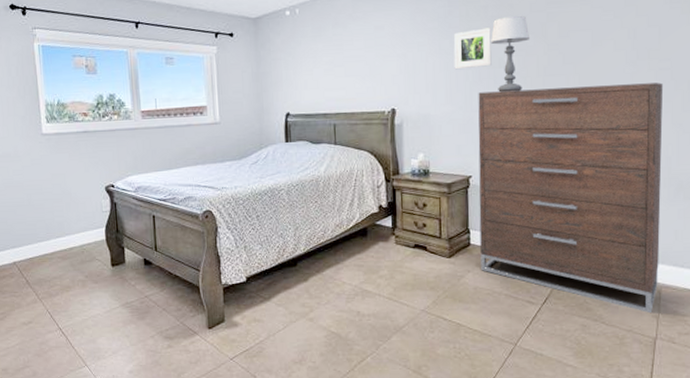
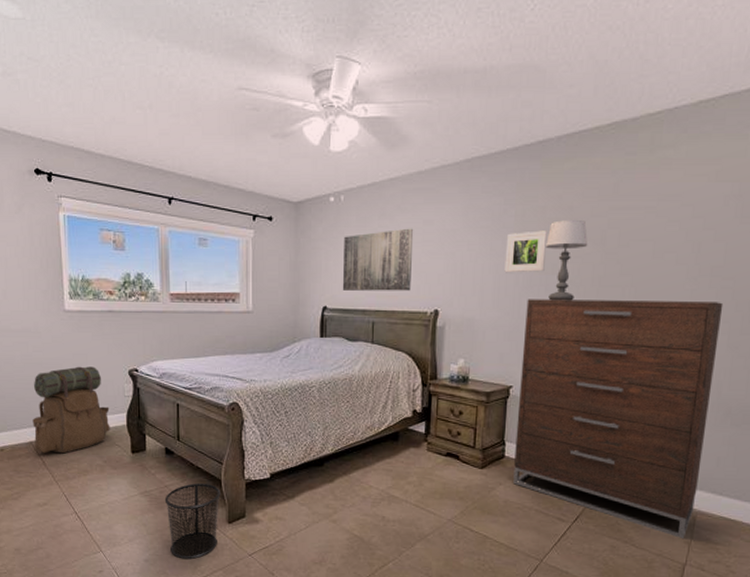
backpack: none [15,185,90,272] -> present [32,366,110,454]
waste bin: none [145,291,200,368] -> present [164,483,221,560]
wall art: none [302,34,368,97] -> present [342,228,414,291]

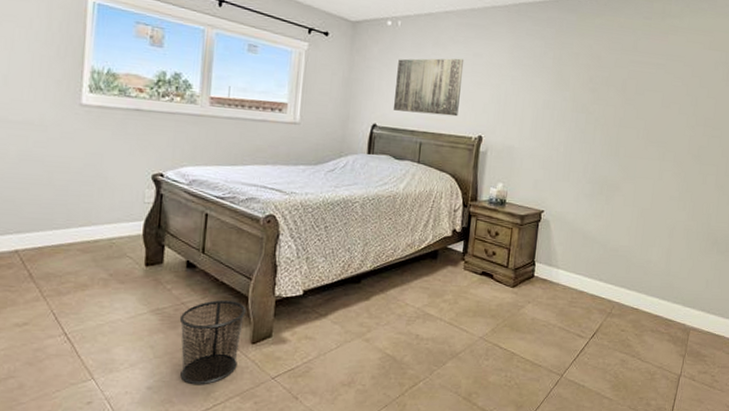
backpack: present [32,366,110,454] -> none [21,167,124,265]
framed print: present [504,230,548,273] -> none [542,73,580,110]
dresser: present [513,299,724,539] -> none [540,133,713,353]
table lamp: present [544,219,588,301] -> none [576,66,612,138]

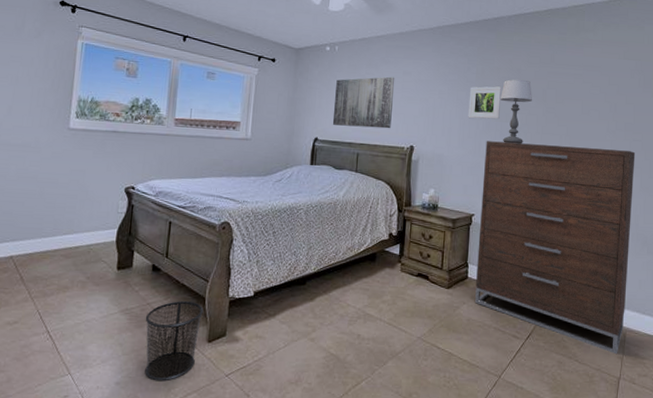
dresser: none [540,133,713,353] -> present [475,141,636,355]
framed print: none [542,73,580,110] -> present [468,86,502,120]
table lamp: none [576,66,612,138] -> present [499,79,533,144]

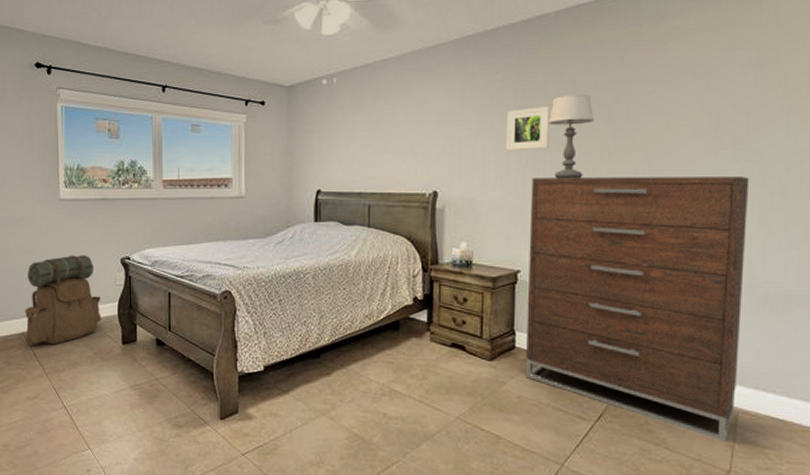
backpack: none [14,182,101,269] -> present [25,255,101,345]
waste bin: present [145,301,203,381] -> none [155,376,212,459]
wall art: present [332,76,395,129] -> none [336,108,409,173]

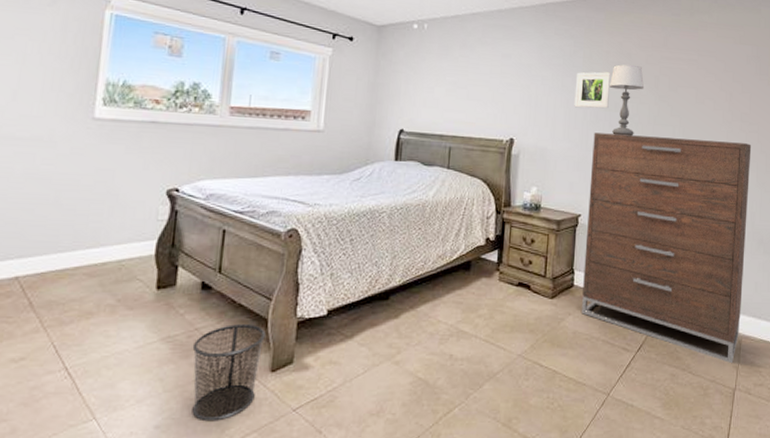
backpack: present [25,255,101,345] -> none [21,183,135,292]
waste bin: none [155,376,212,459] -> present [192,324,266,422]

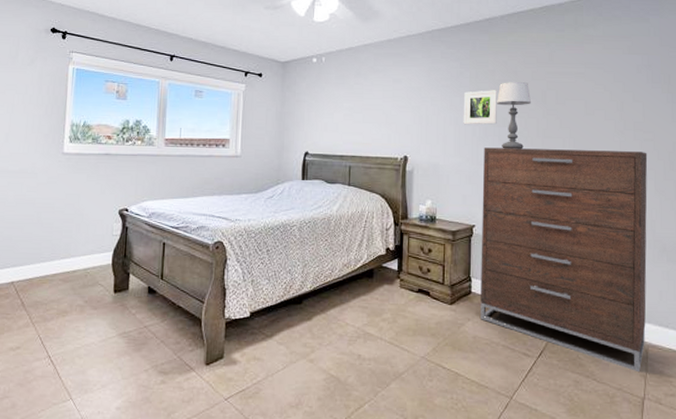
waste bin: present [192,324,266,422] -> none [143,323,200,406]

